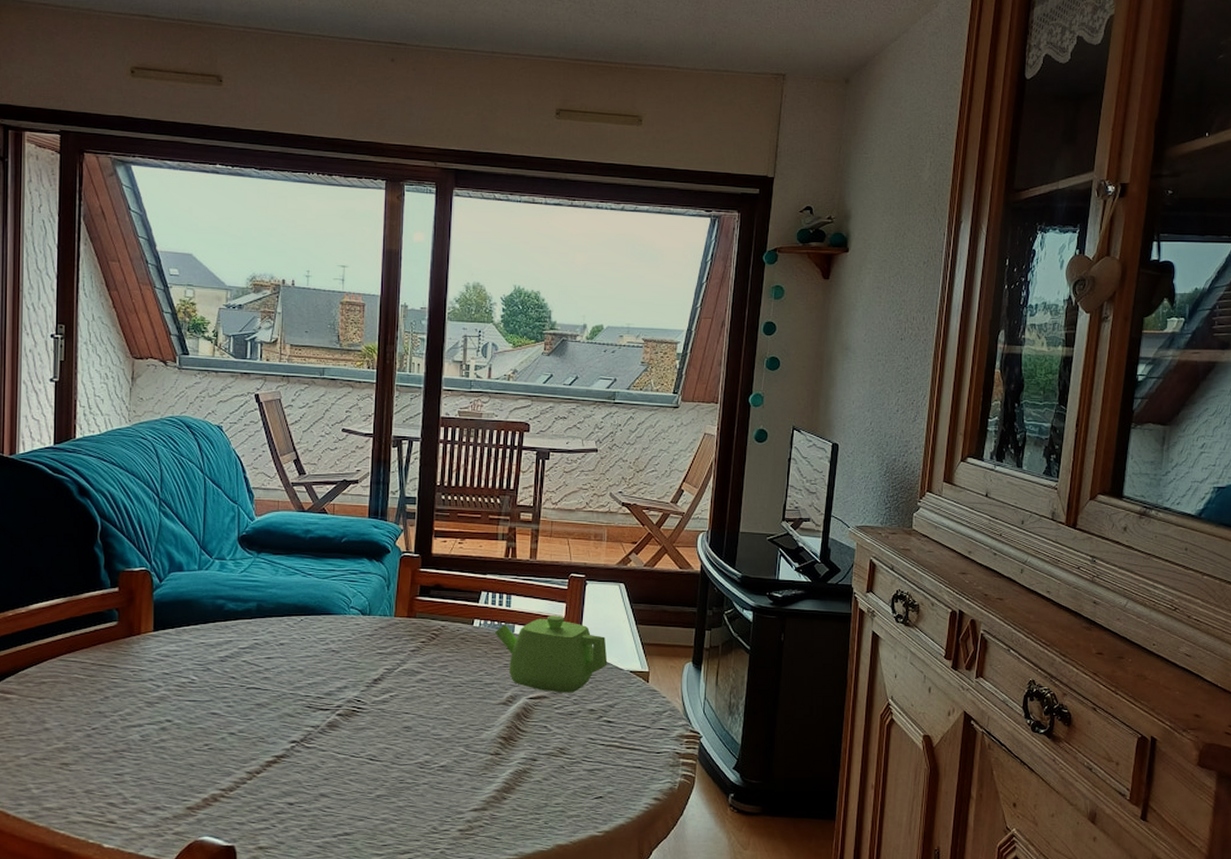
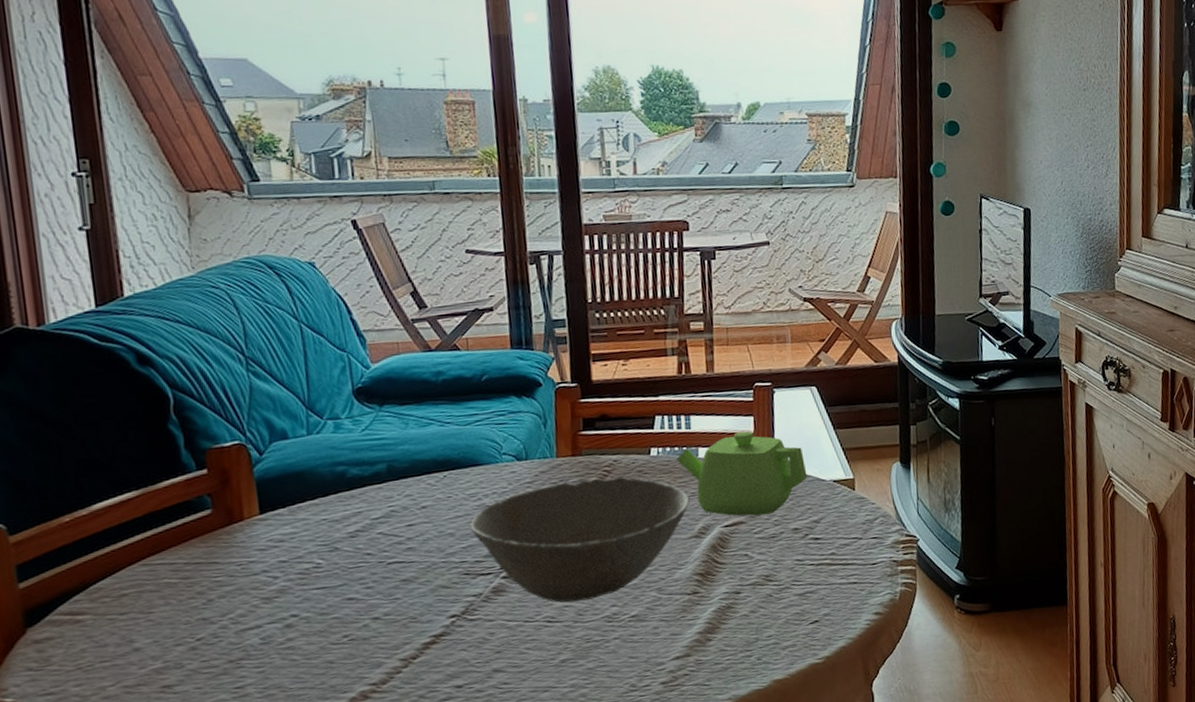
bowl: none [317,639,502,746] -> present [471,476,690,603]

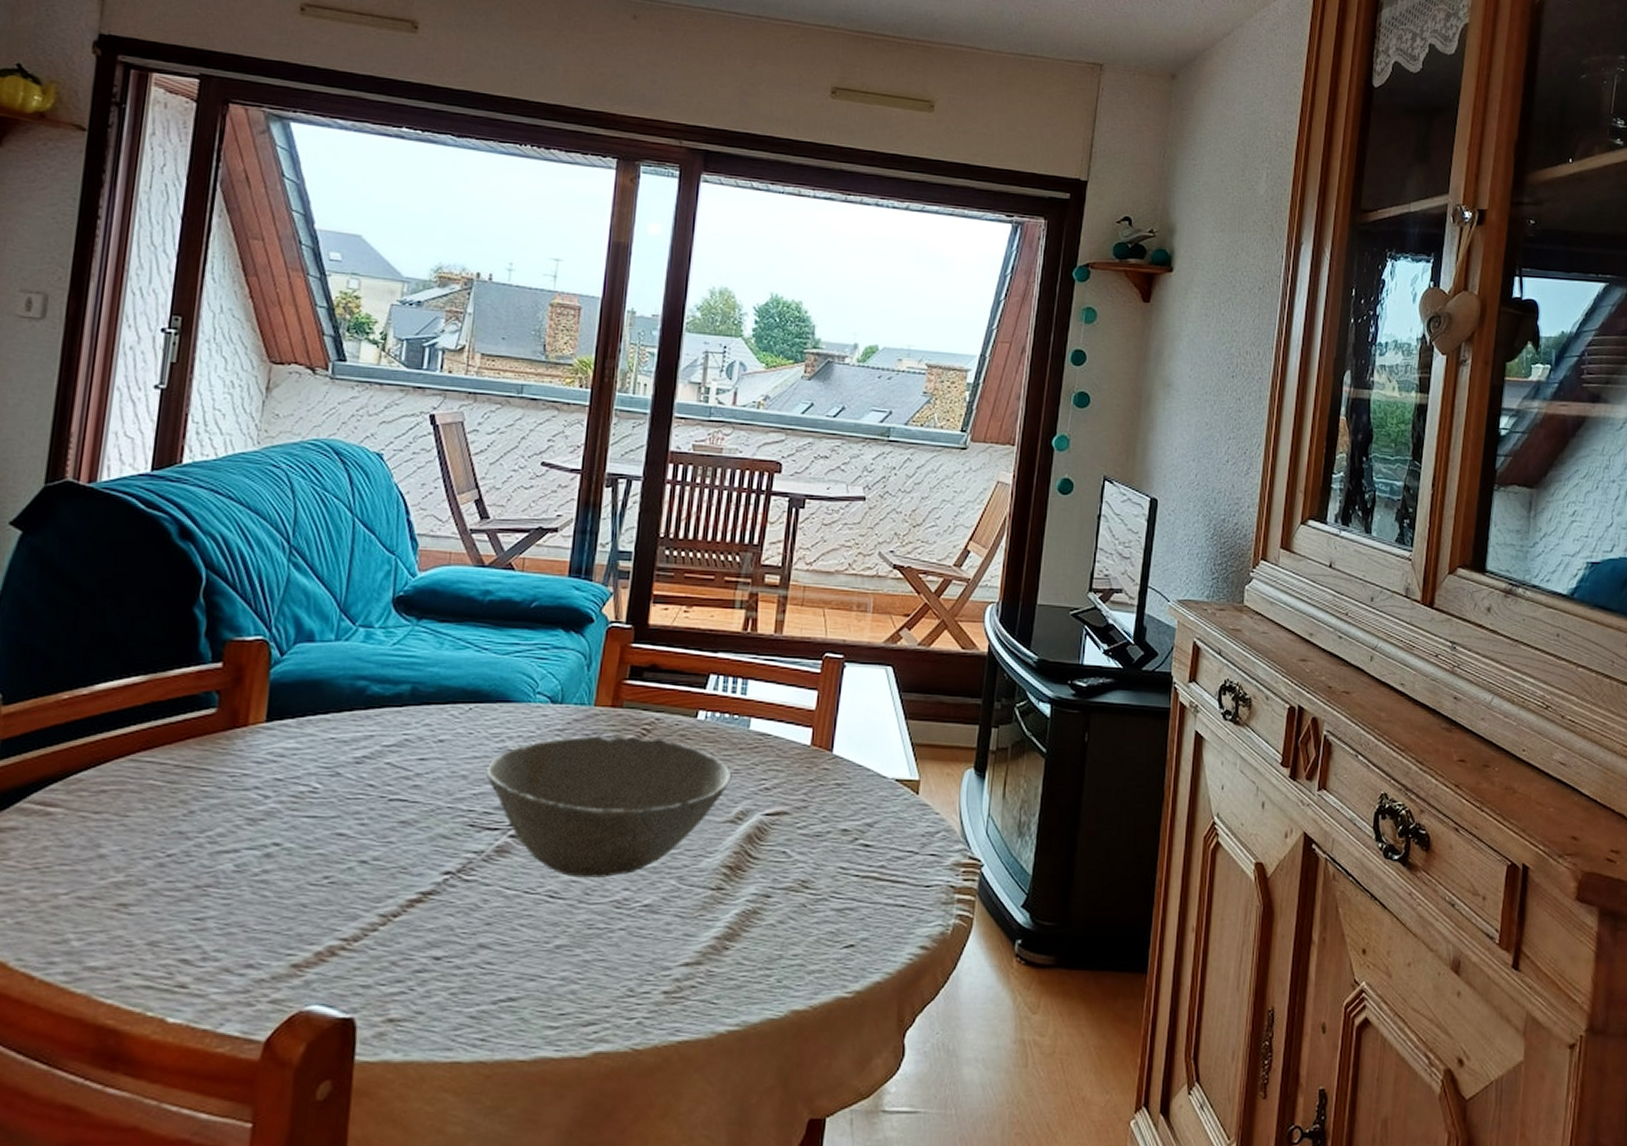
teapot: present [675,431,808,516] -> none [724,706,868,808]

